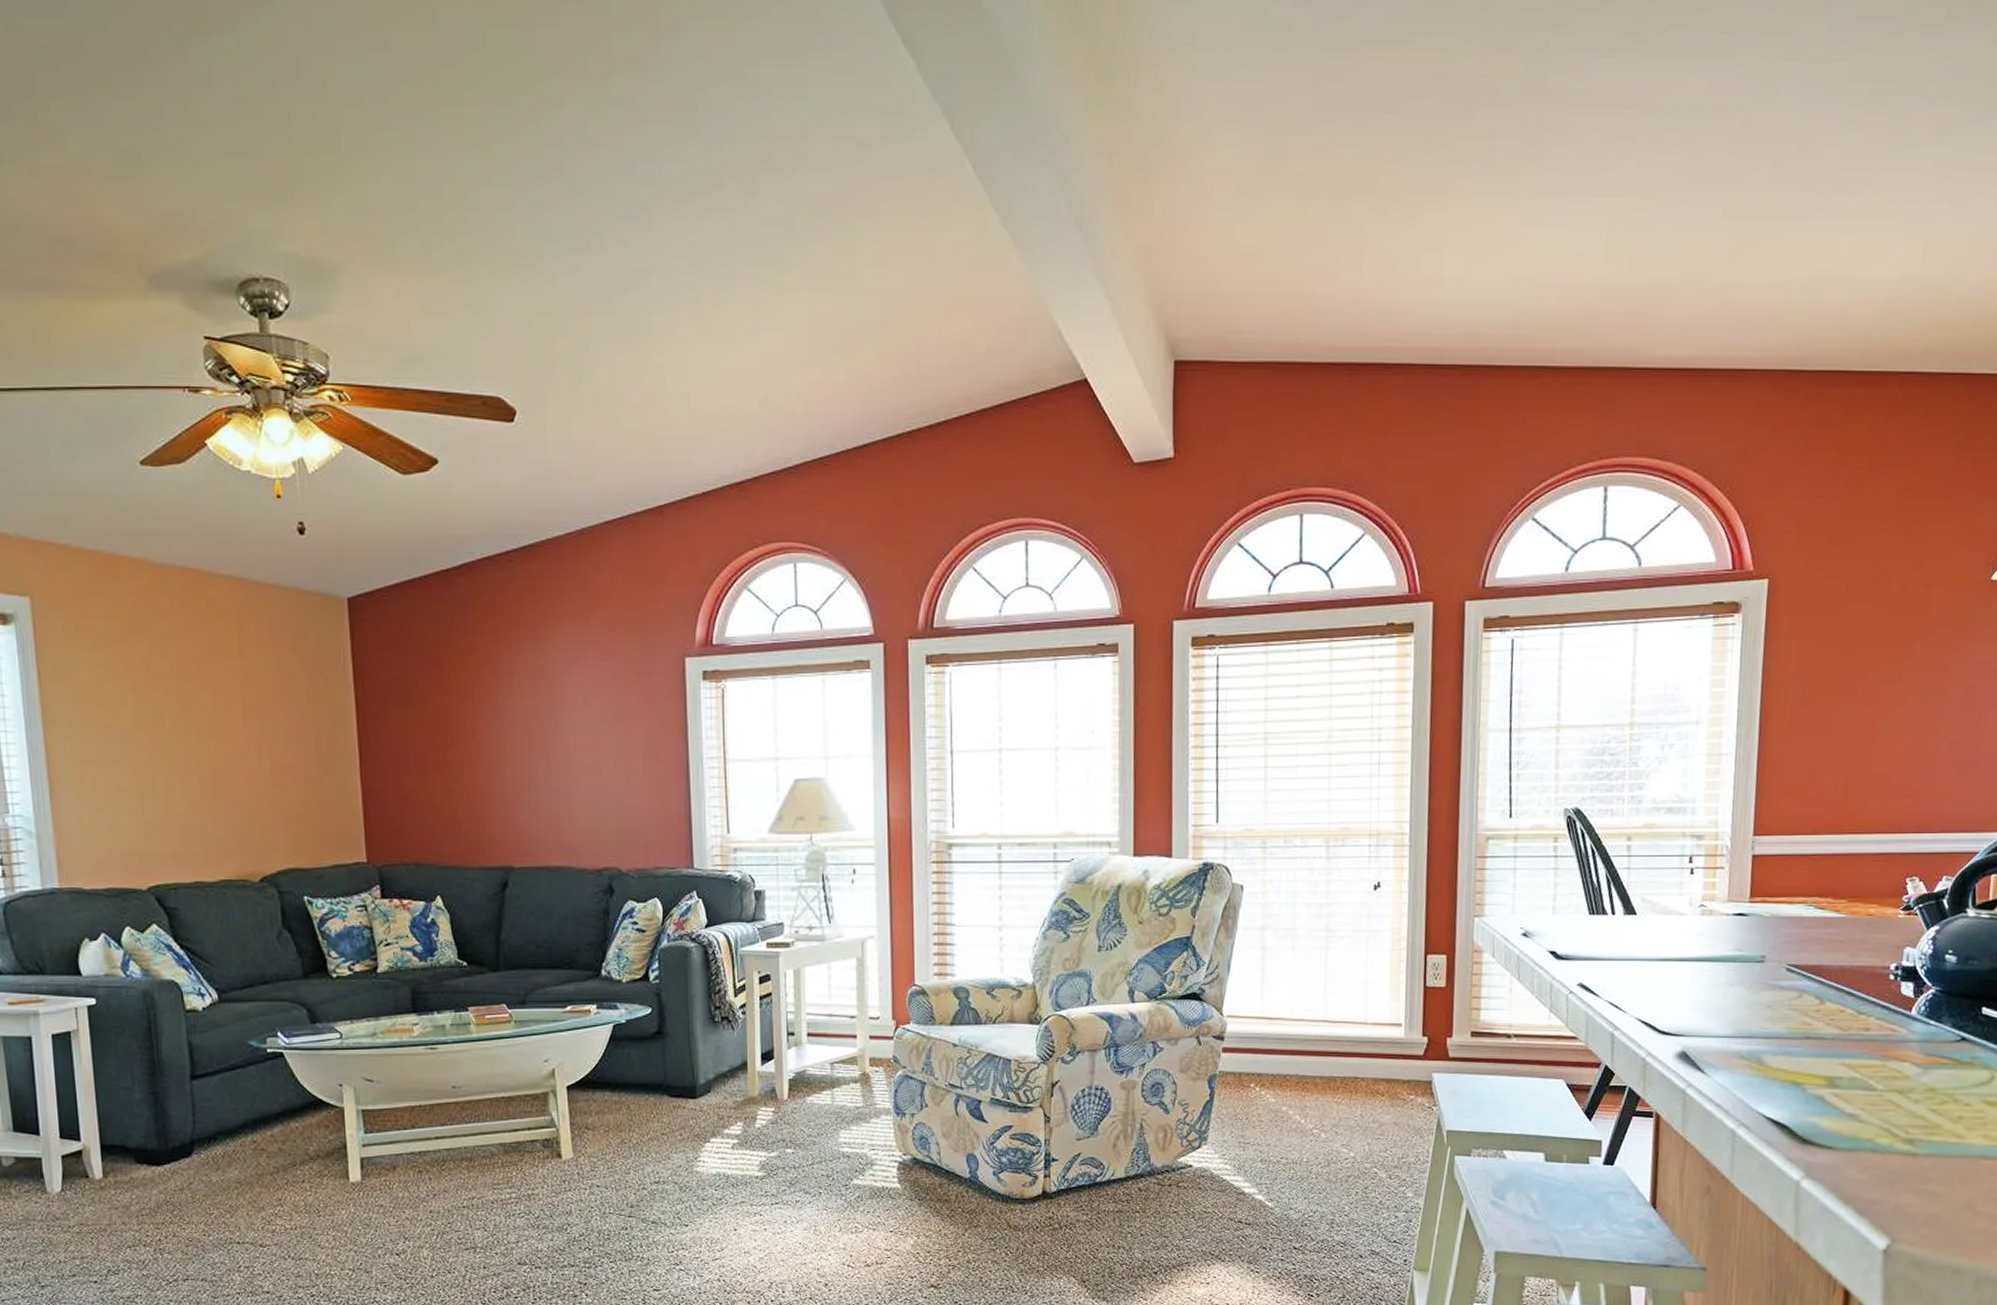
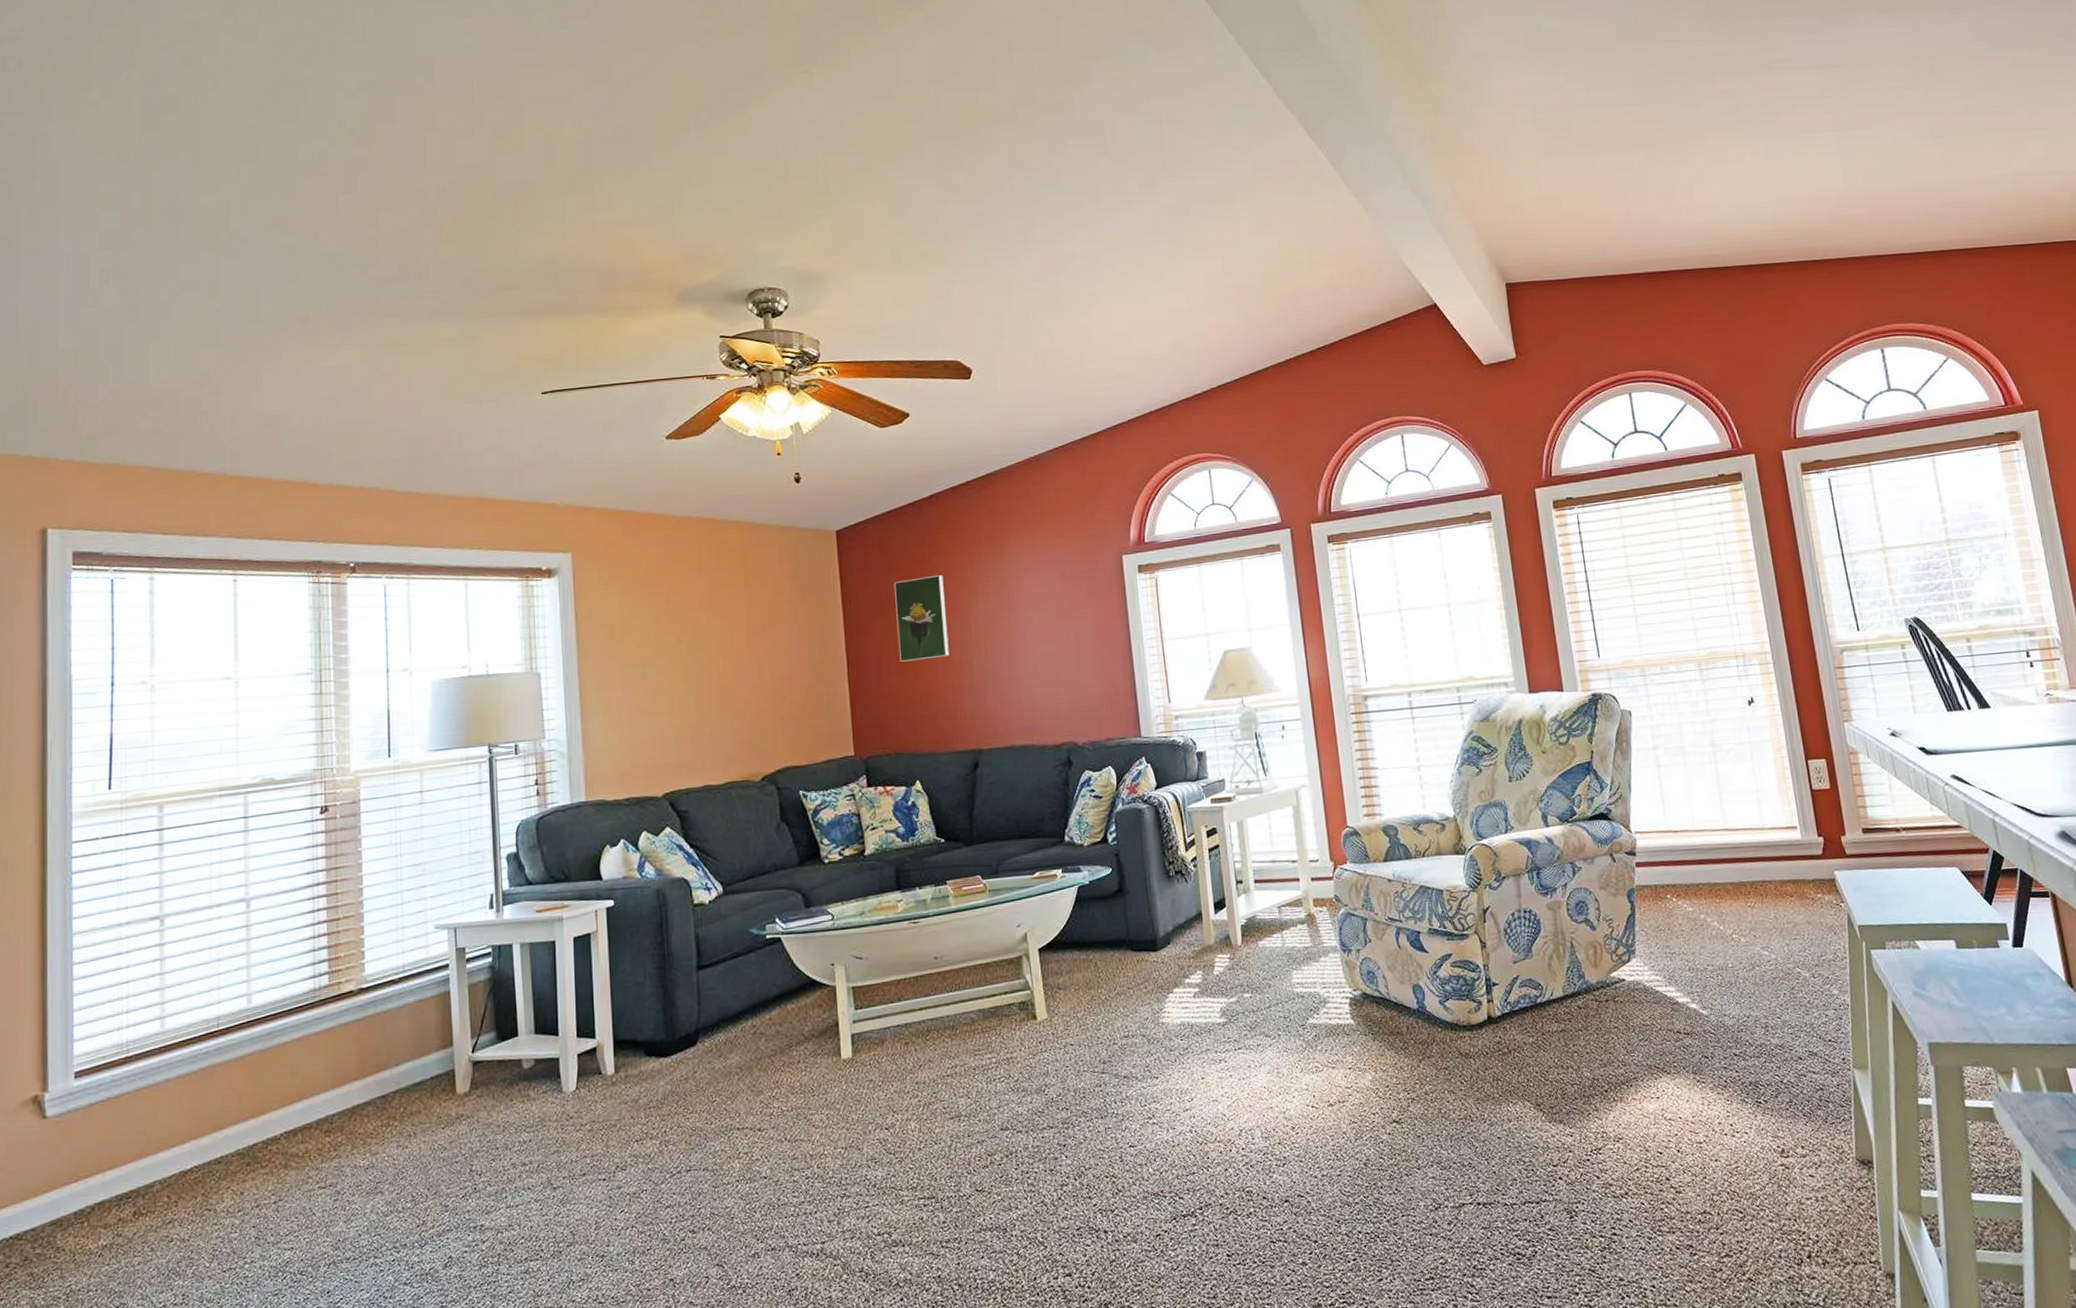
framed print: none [415,661,478,760] -> present [893,574,949,662]

